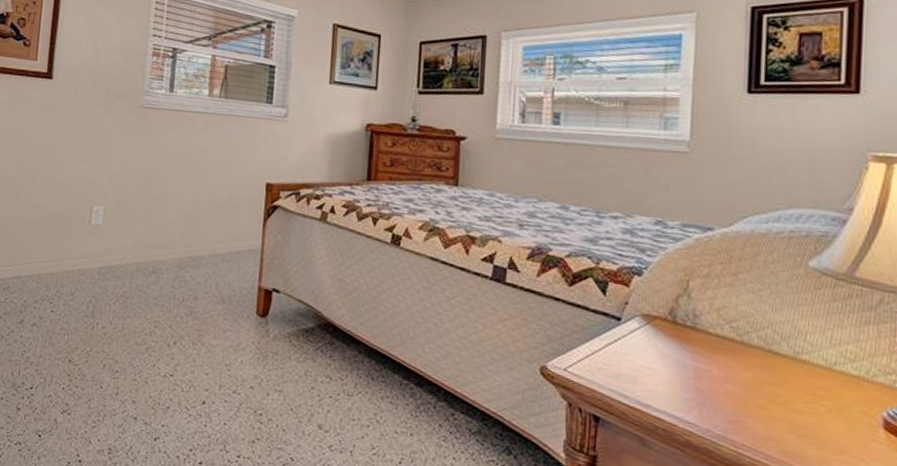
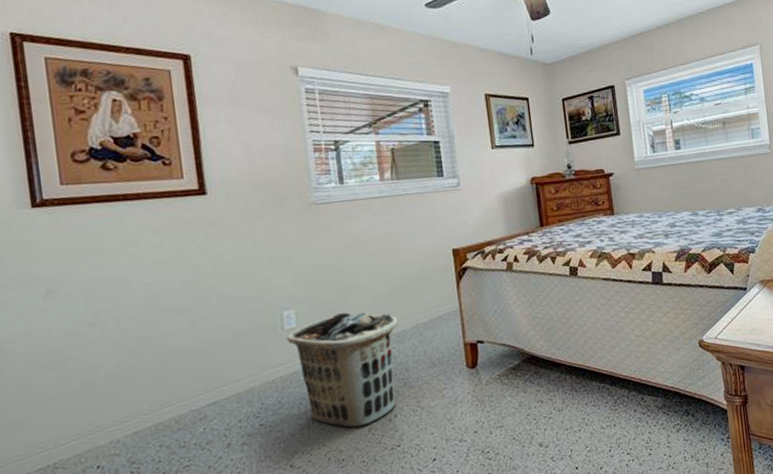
clothes hamper: none [91,221,197,343] -> present [286,312,398,428]

